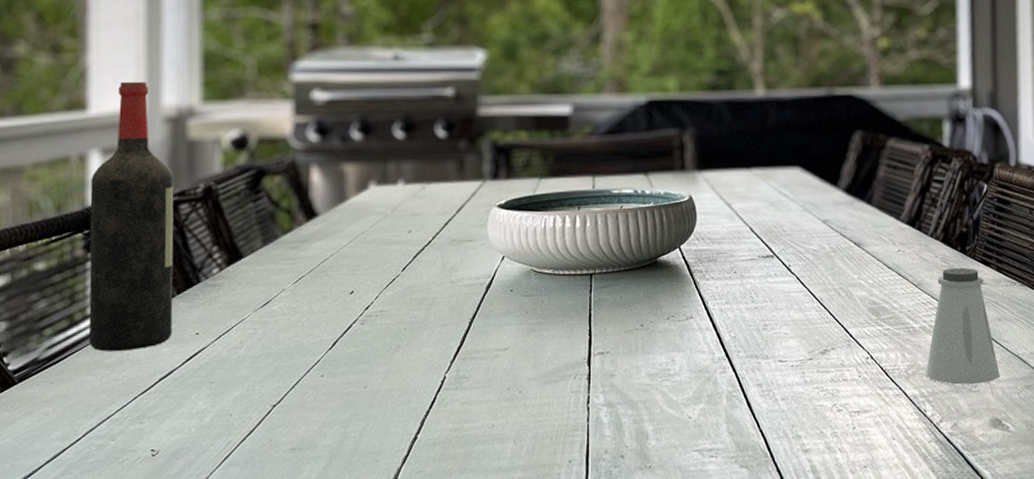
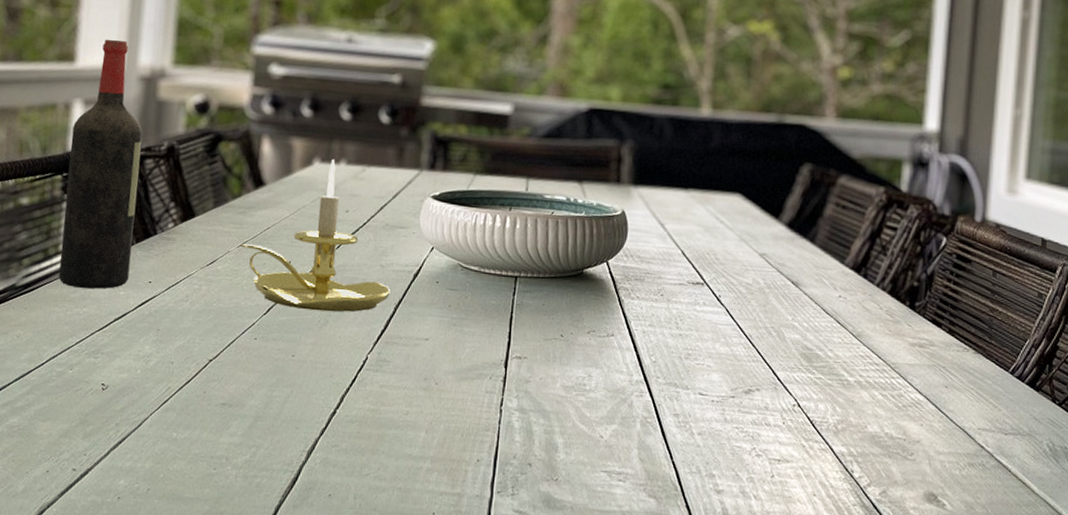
candle holder: none [296,180,463,338] -> present [240,158,391,312]
saltshaker: present [925,267,1000,385] -> none [856,322,941,453]

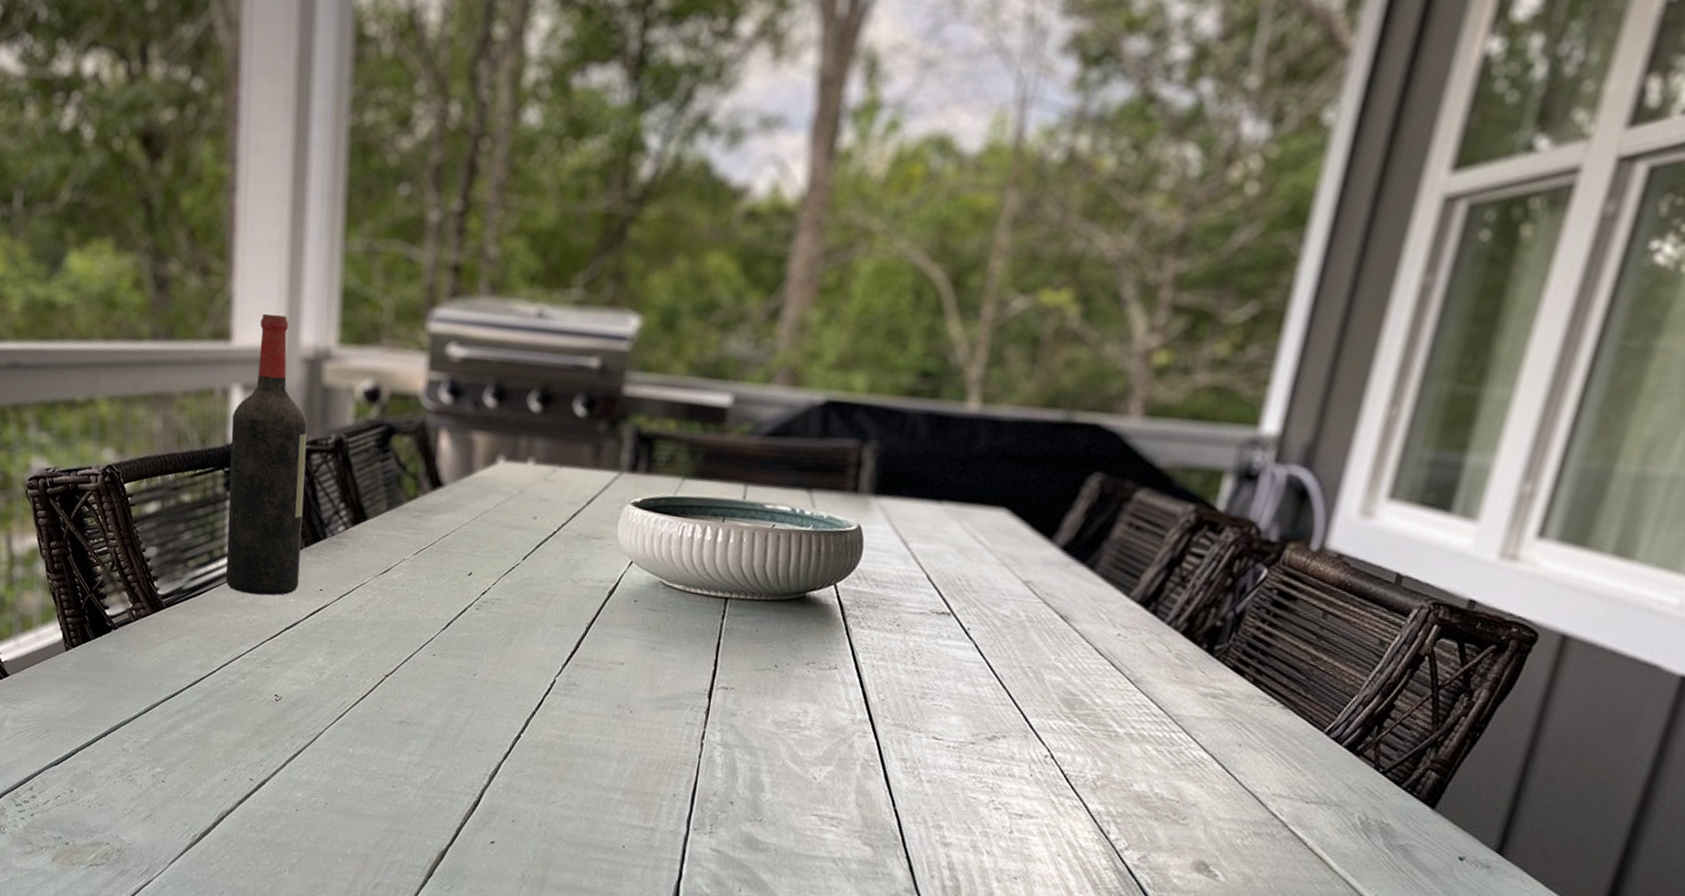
candle holder: present [240,158,391,312] -> none [416,457,583,631]

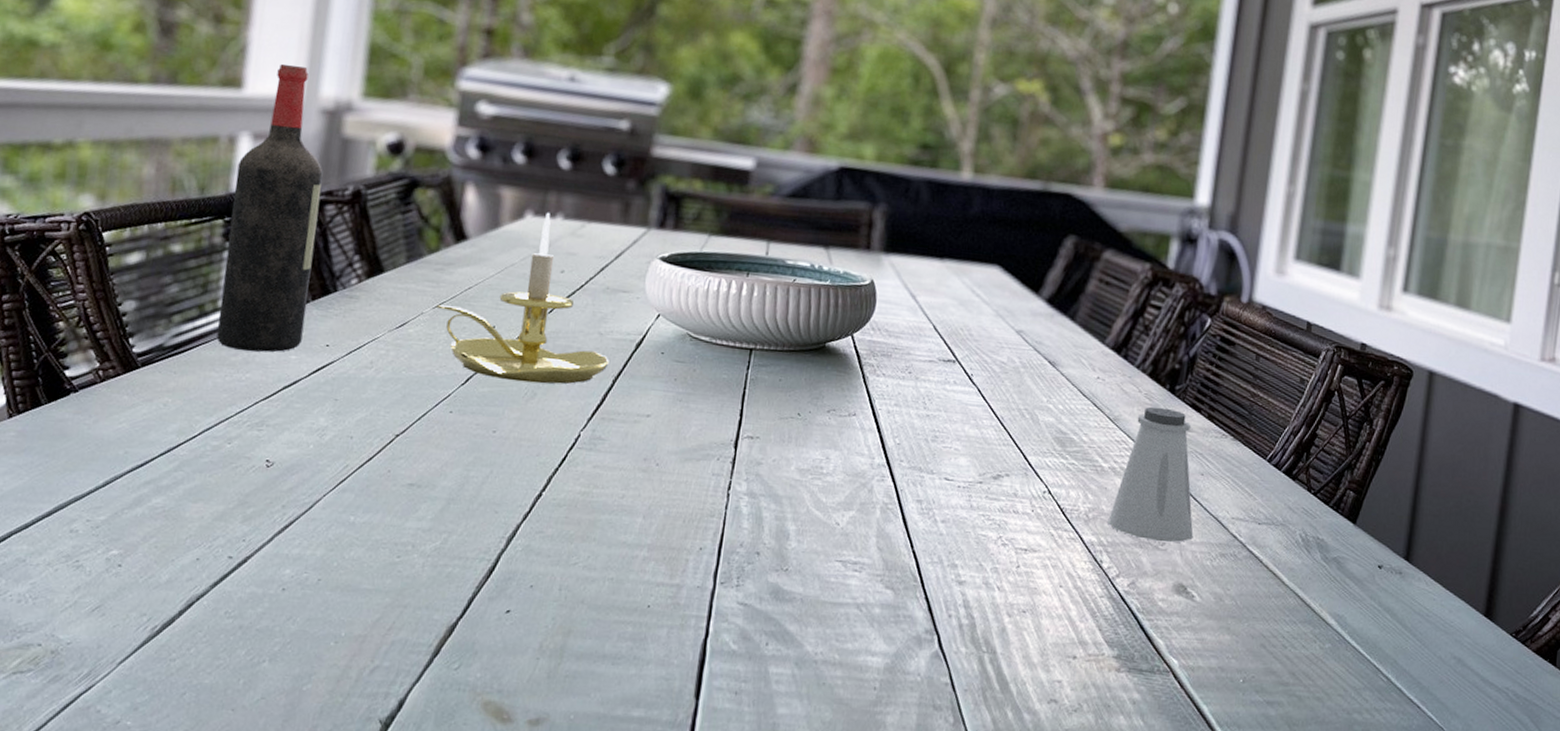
candle holder: none [416,457,583,631] -> present [436,212,609,384]
saltshaker: none [1119,668,1230,818] -> present [1108,406,1194,543]

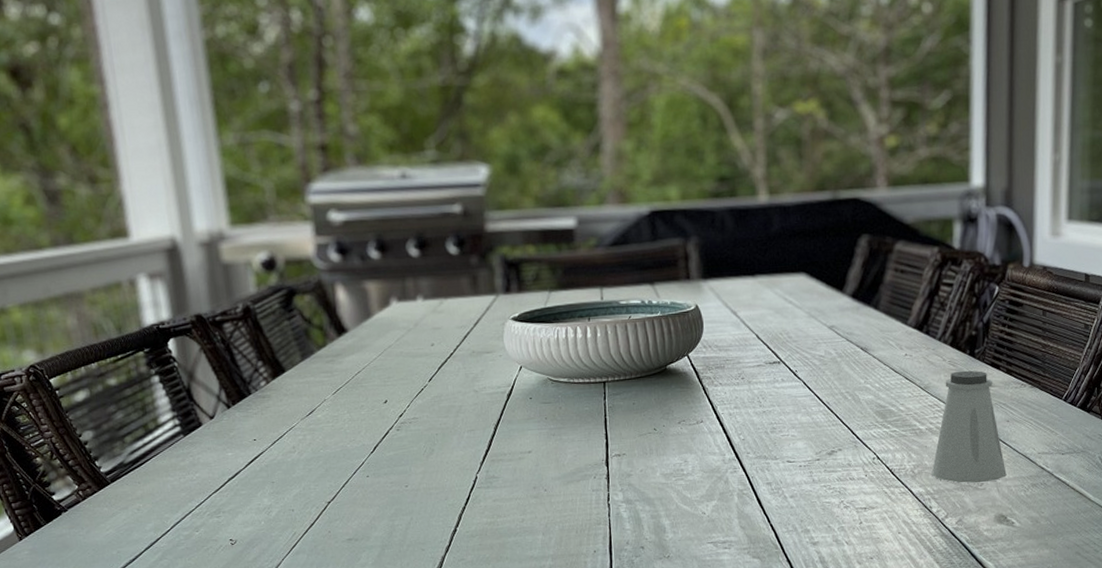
wine bottle: present [216,63,323,353] -> none [143,208,233,456]
candle holder: present [436,212,609,384] -> none [335,296,488,443]

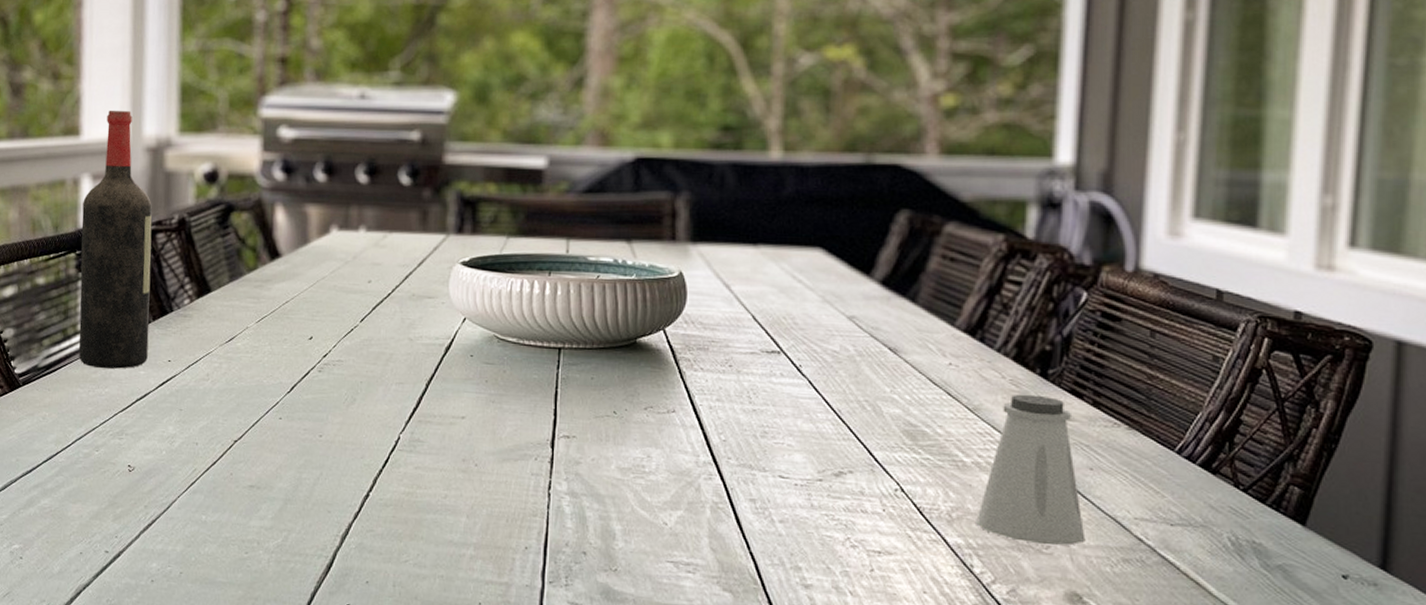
wine bottle: none [143,208,233,456] -> present [78,110,152,369]

